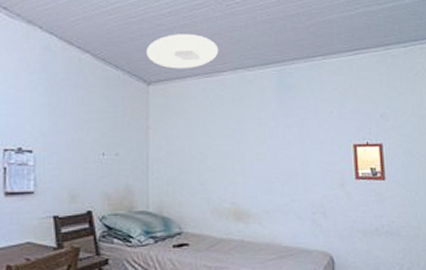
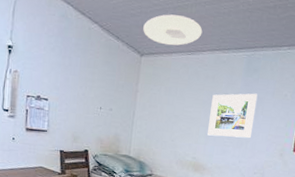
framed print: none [243,114,300,172] -> present [207,93,258,139]

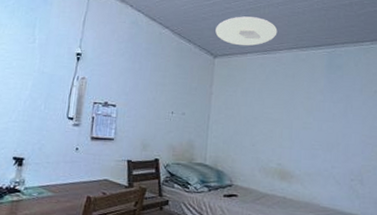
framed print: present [207,93,258,139] -> none [292,90,344,140]

